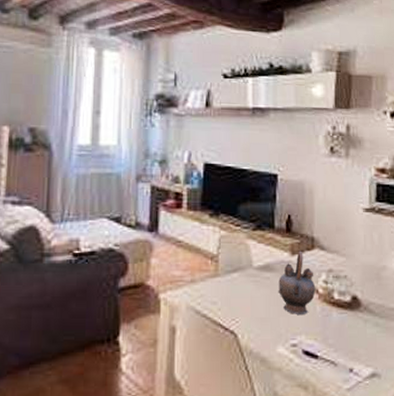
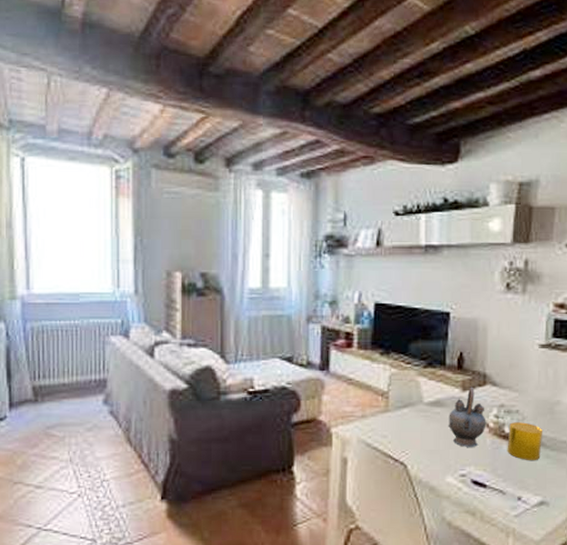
cup: none [337,288,372,330] -> present [507,422,543,461]

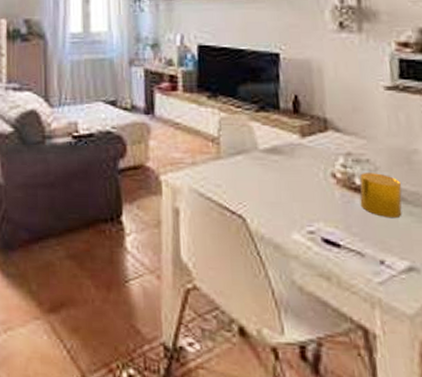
teapot: present [447,387,486,447] -> none [288,132,333,200]

